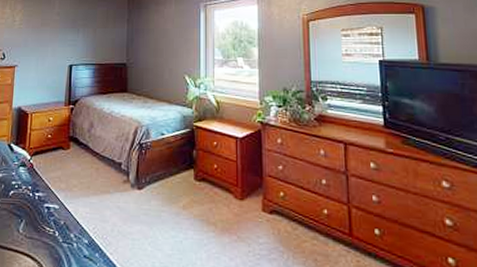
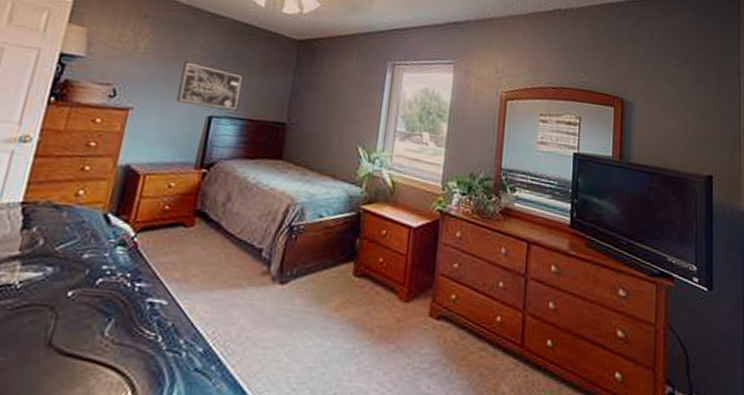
wall art: none [46,25,92,60] -> present [176,60,245,113]

